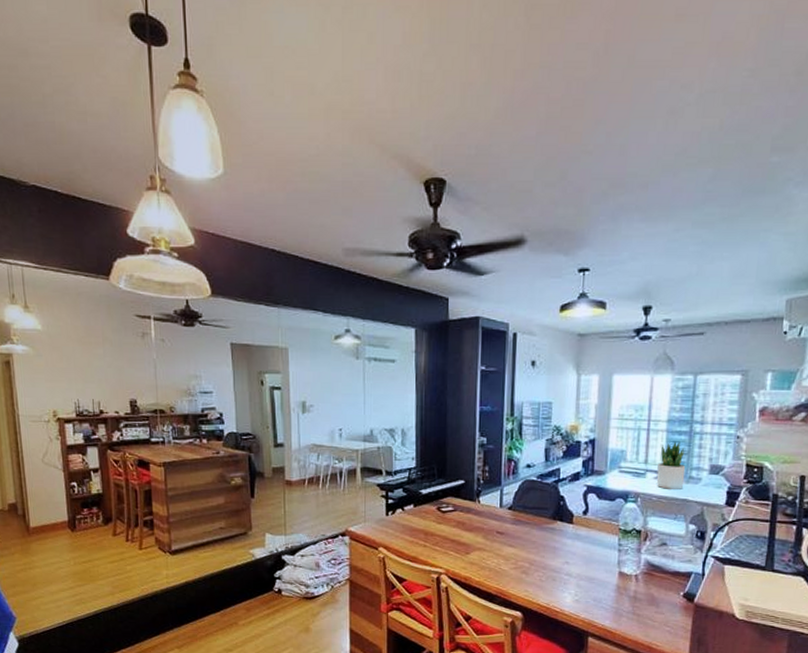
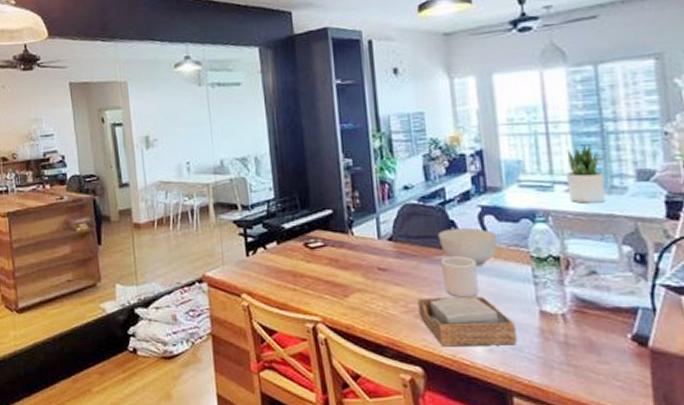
napkin holder: none [524,557,599,598] -> present [417,296,518,347]
mug: none [548,525,576,559] -> present [440,256,479,298]
bowl: none [549,503,596,534] -> present [438,228,498,265]

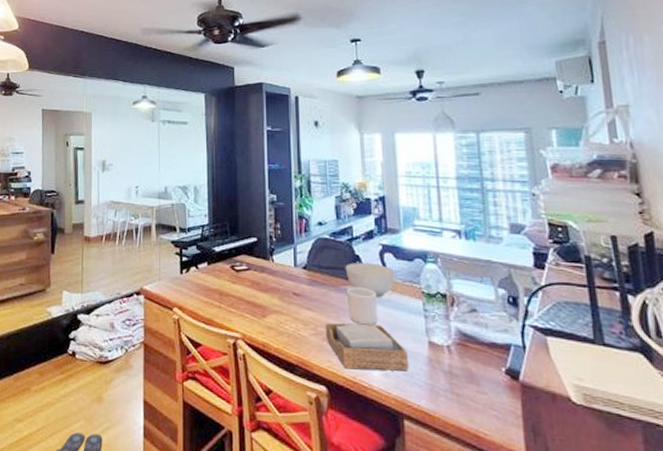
planter: present [566,144,606,204] -> none [453,198,485,250]

